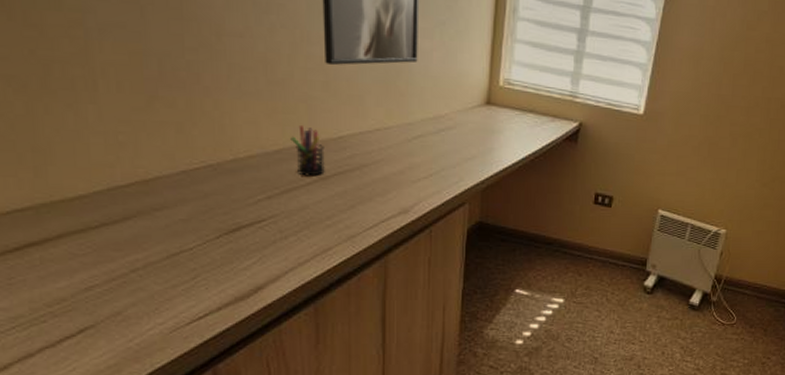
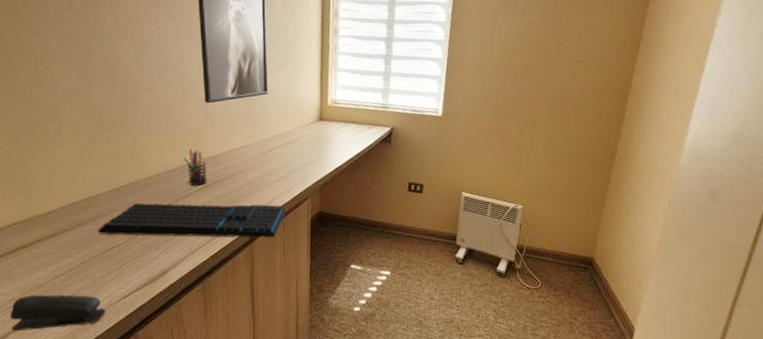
stapler: none [12,312,168,361] -> present [10,294,106,331]
keyboard: none [156,194,435,251] -> present [98,203,286,238]

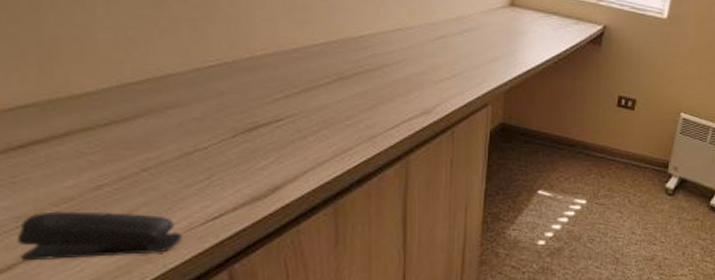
keyboard: present [98,203,286,238] -> none [169,92,457,152]
pen holder: present [183,149,207,186] -> none [309,24,345,76]

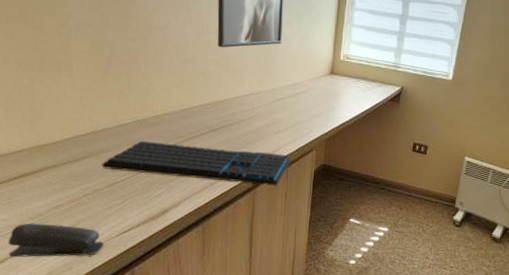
keyboard: none [169,92,457,152] -> present [102,141,291,186]

